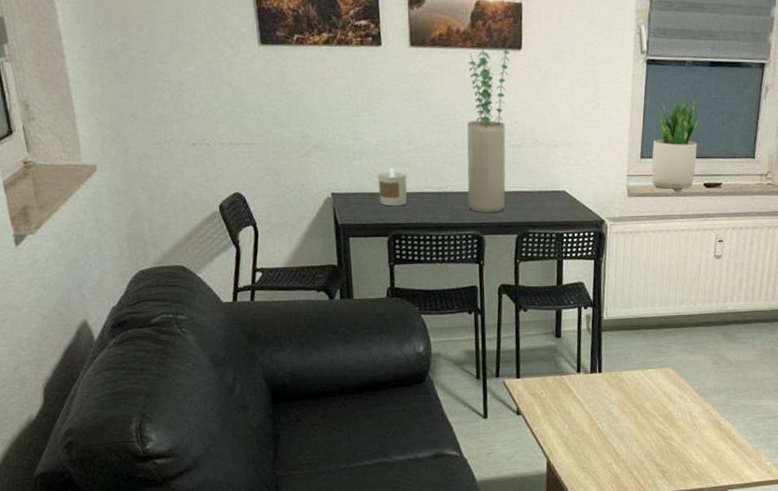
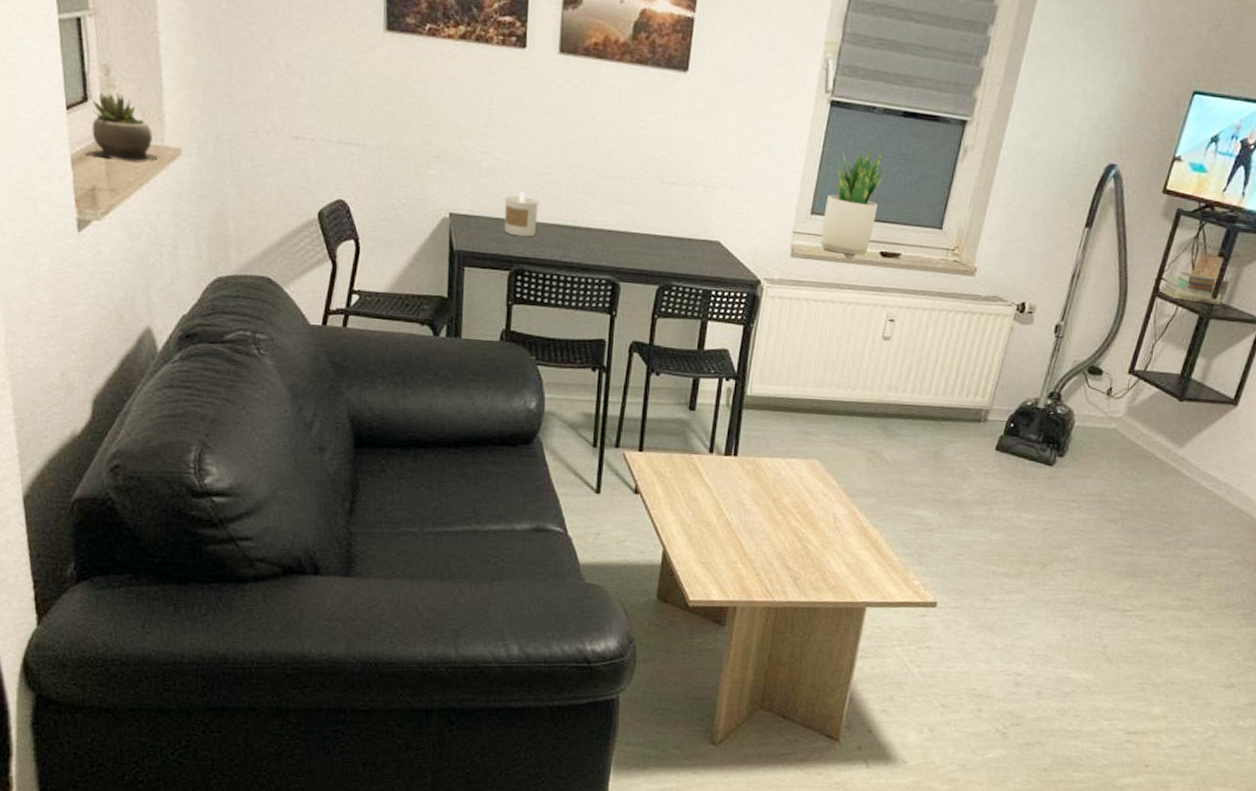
succulent plant: none [13,124,83,181] -> present [83,92,164,162]
vase: present [466,40,510,213] -> none [606,59,675,258]

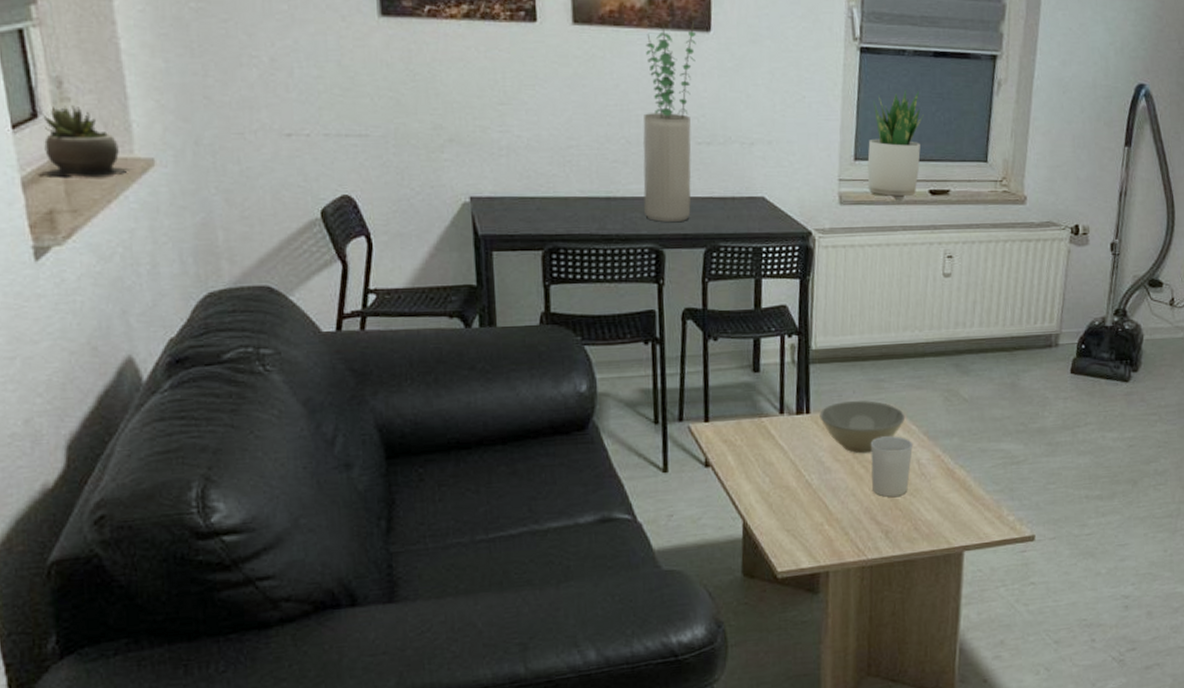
candle: present [504,192,540,237] -> none [530,168,568,214]
vase: none [606,59,675,258] -> present [643,21,697,223]
bowl: none [746,448,828,502] -> present [819,400,906,454]
candle holder: none [787,487,831,546] -> present [870,436,913,497]

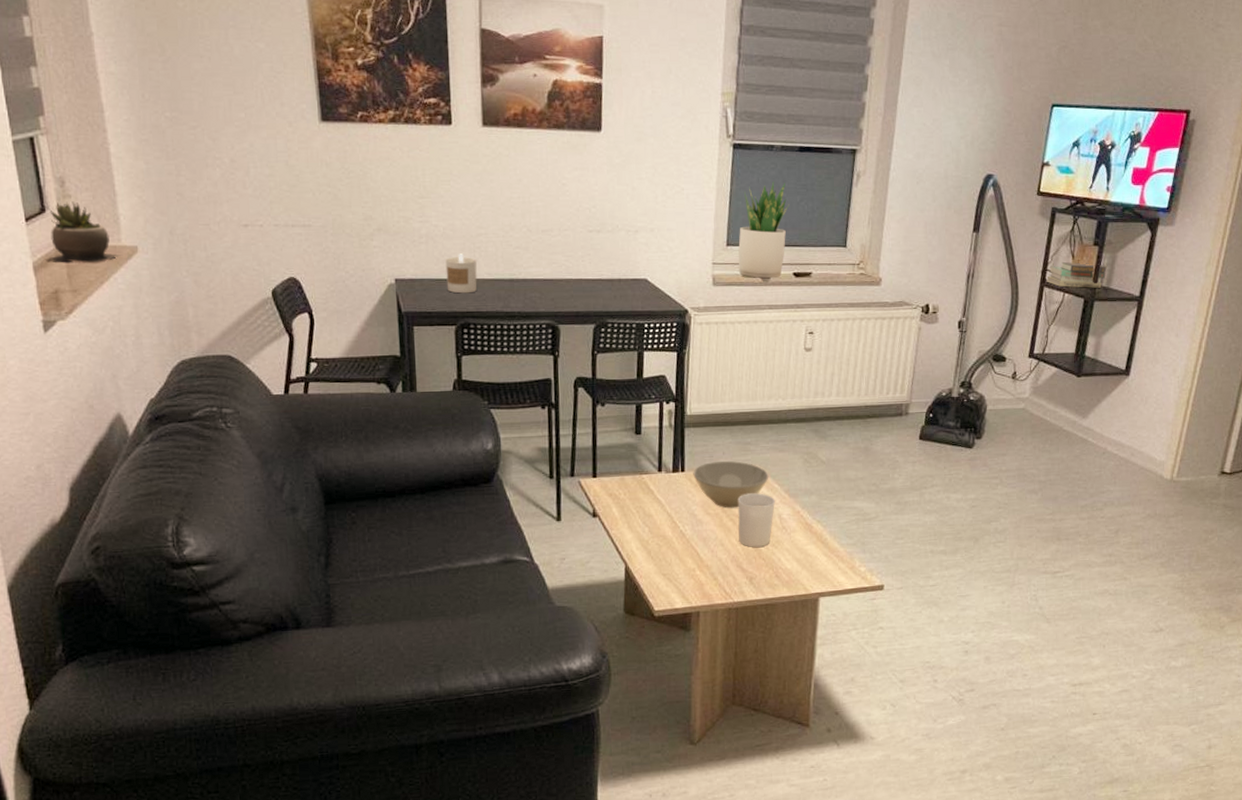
candle: none [530,168,568,214] -> present [445,253,478,294]
vase: present [643,21,697,223] -> none [542,122,589,302]

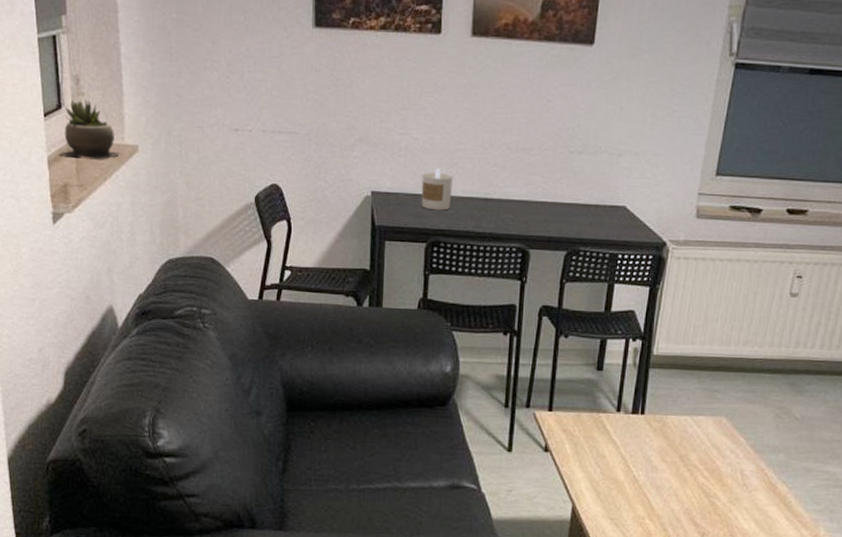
bowl: present [693,460,769,508] -> none [653,406,735,458]
candle holder: present [737,493,775,547] -> none [695,444,738,502]
planter: present [738,182,789,279] -> none [726,107,791,215]

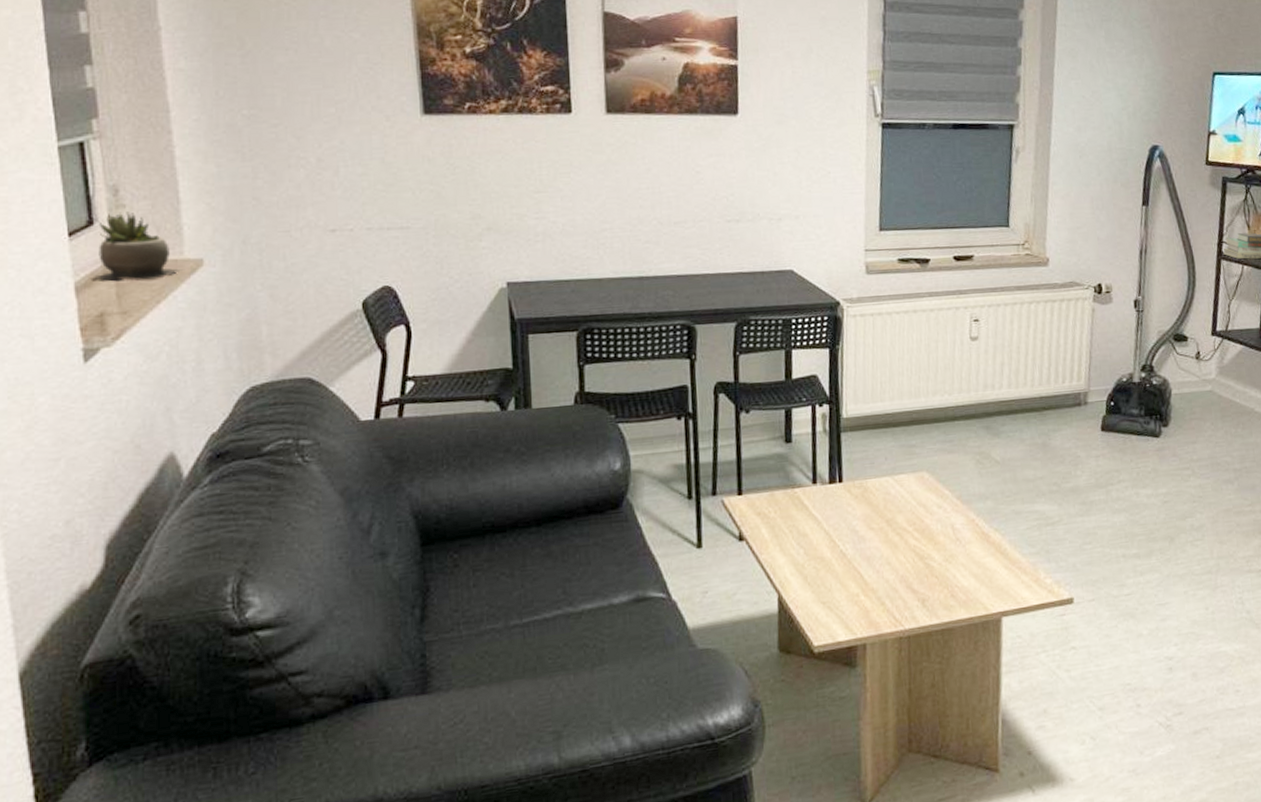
candle: present [421,169,454,211] -> none [565,251,602,296]

